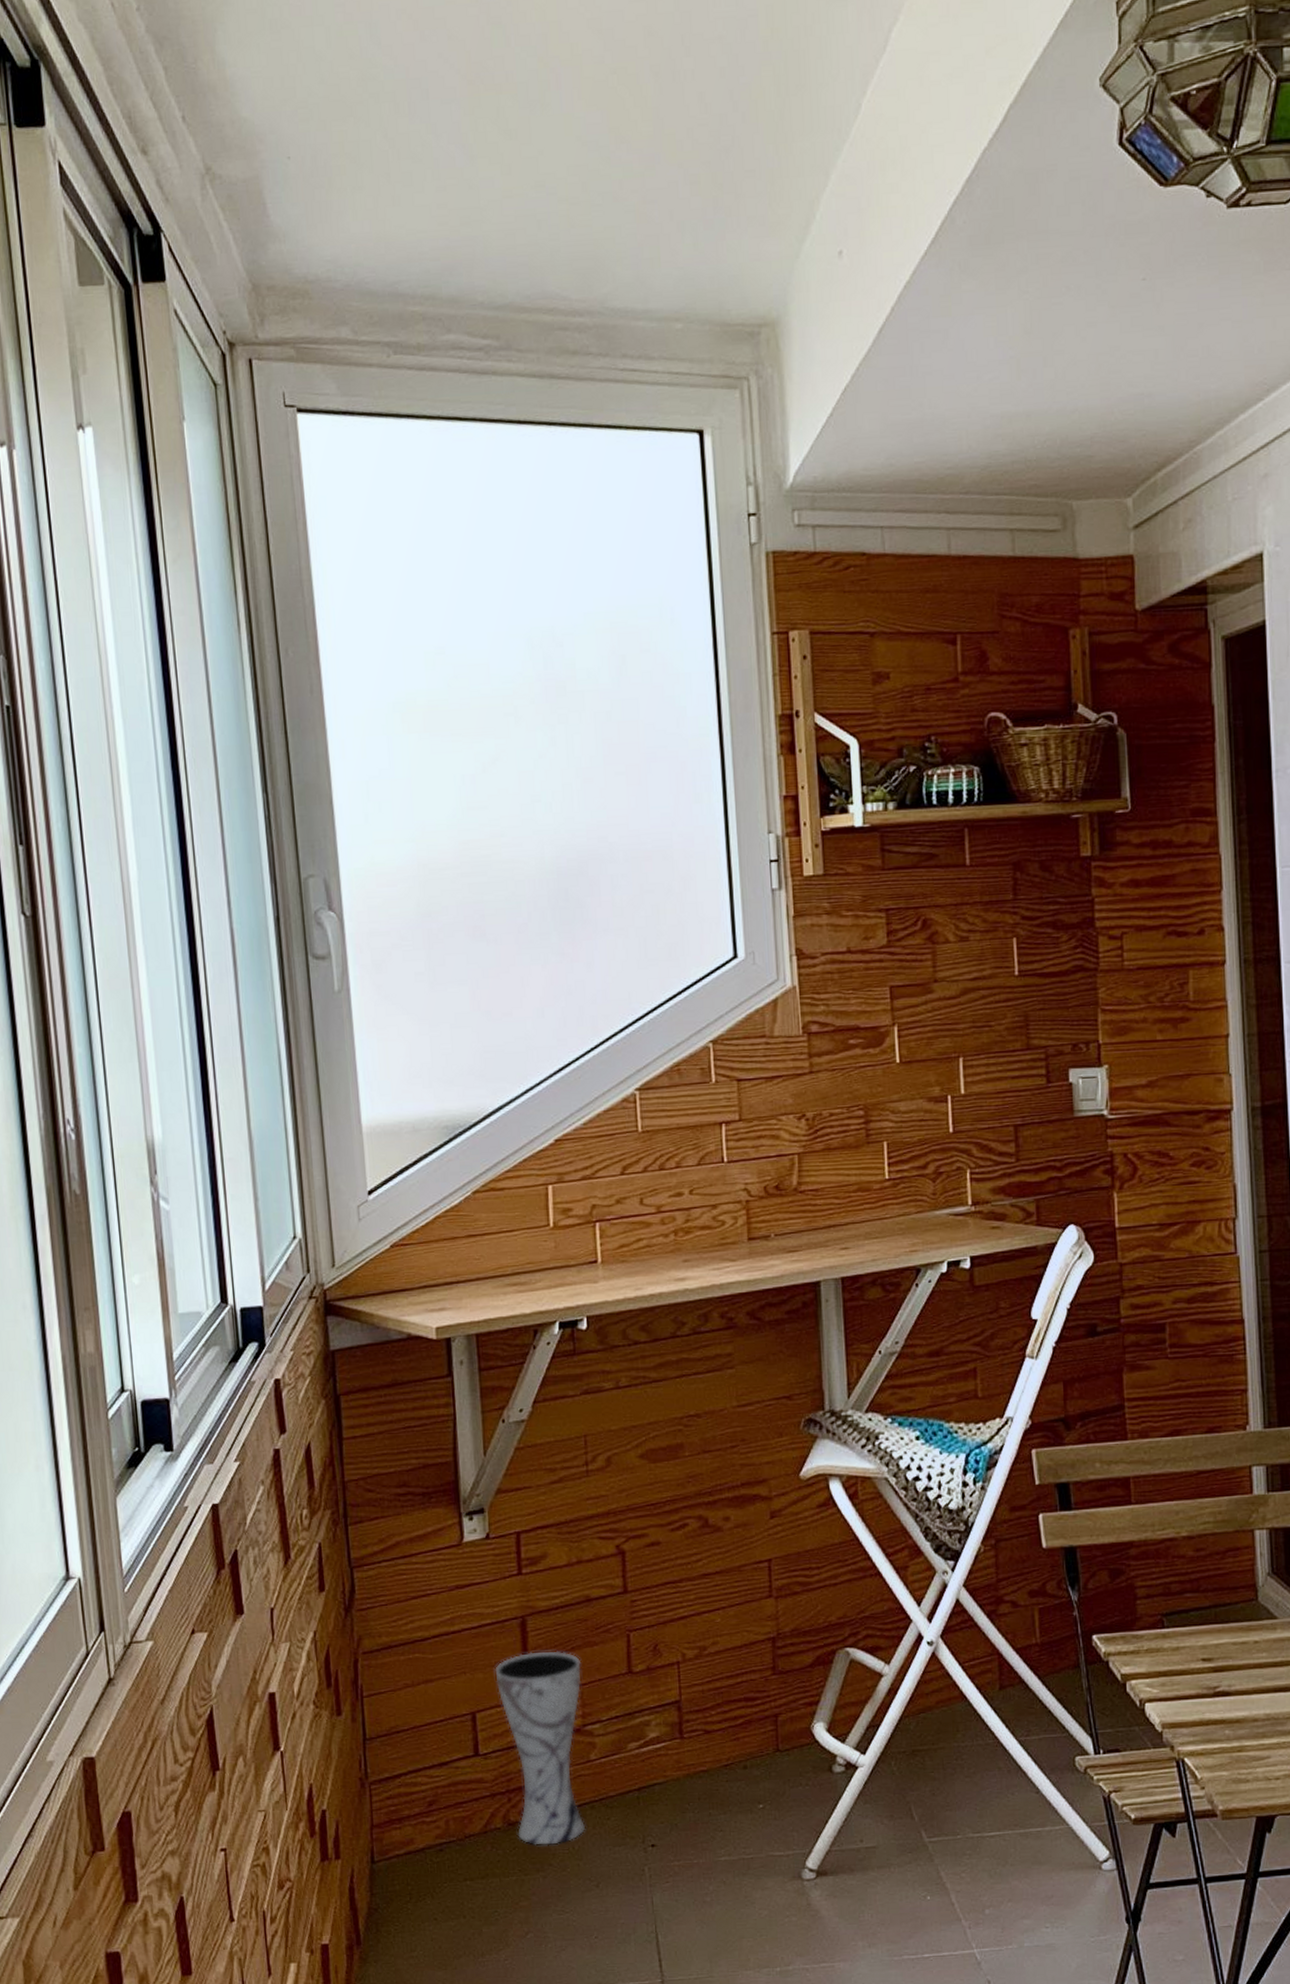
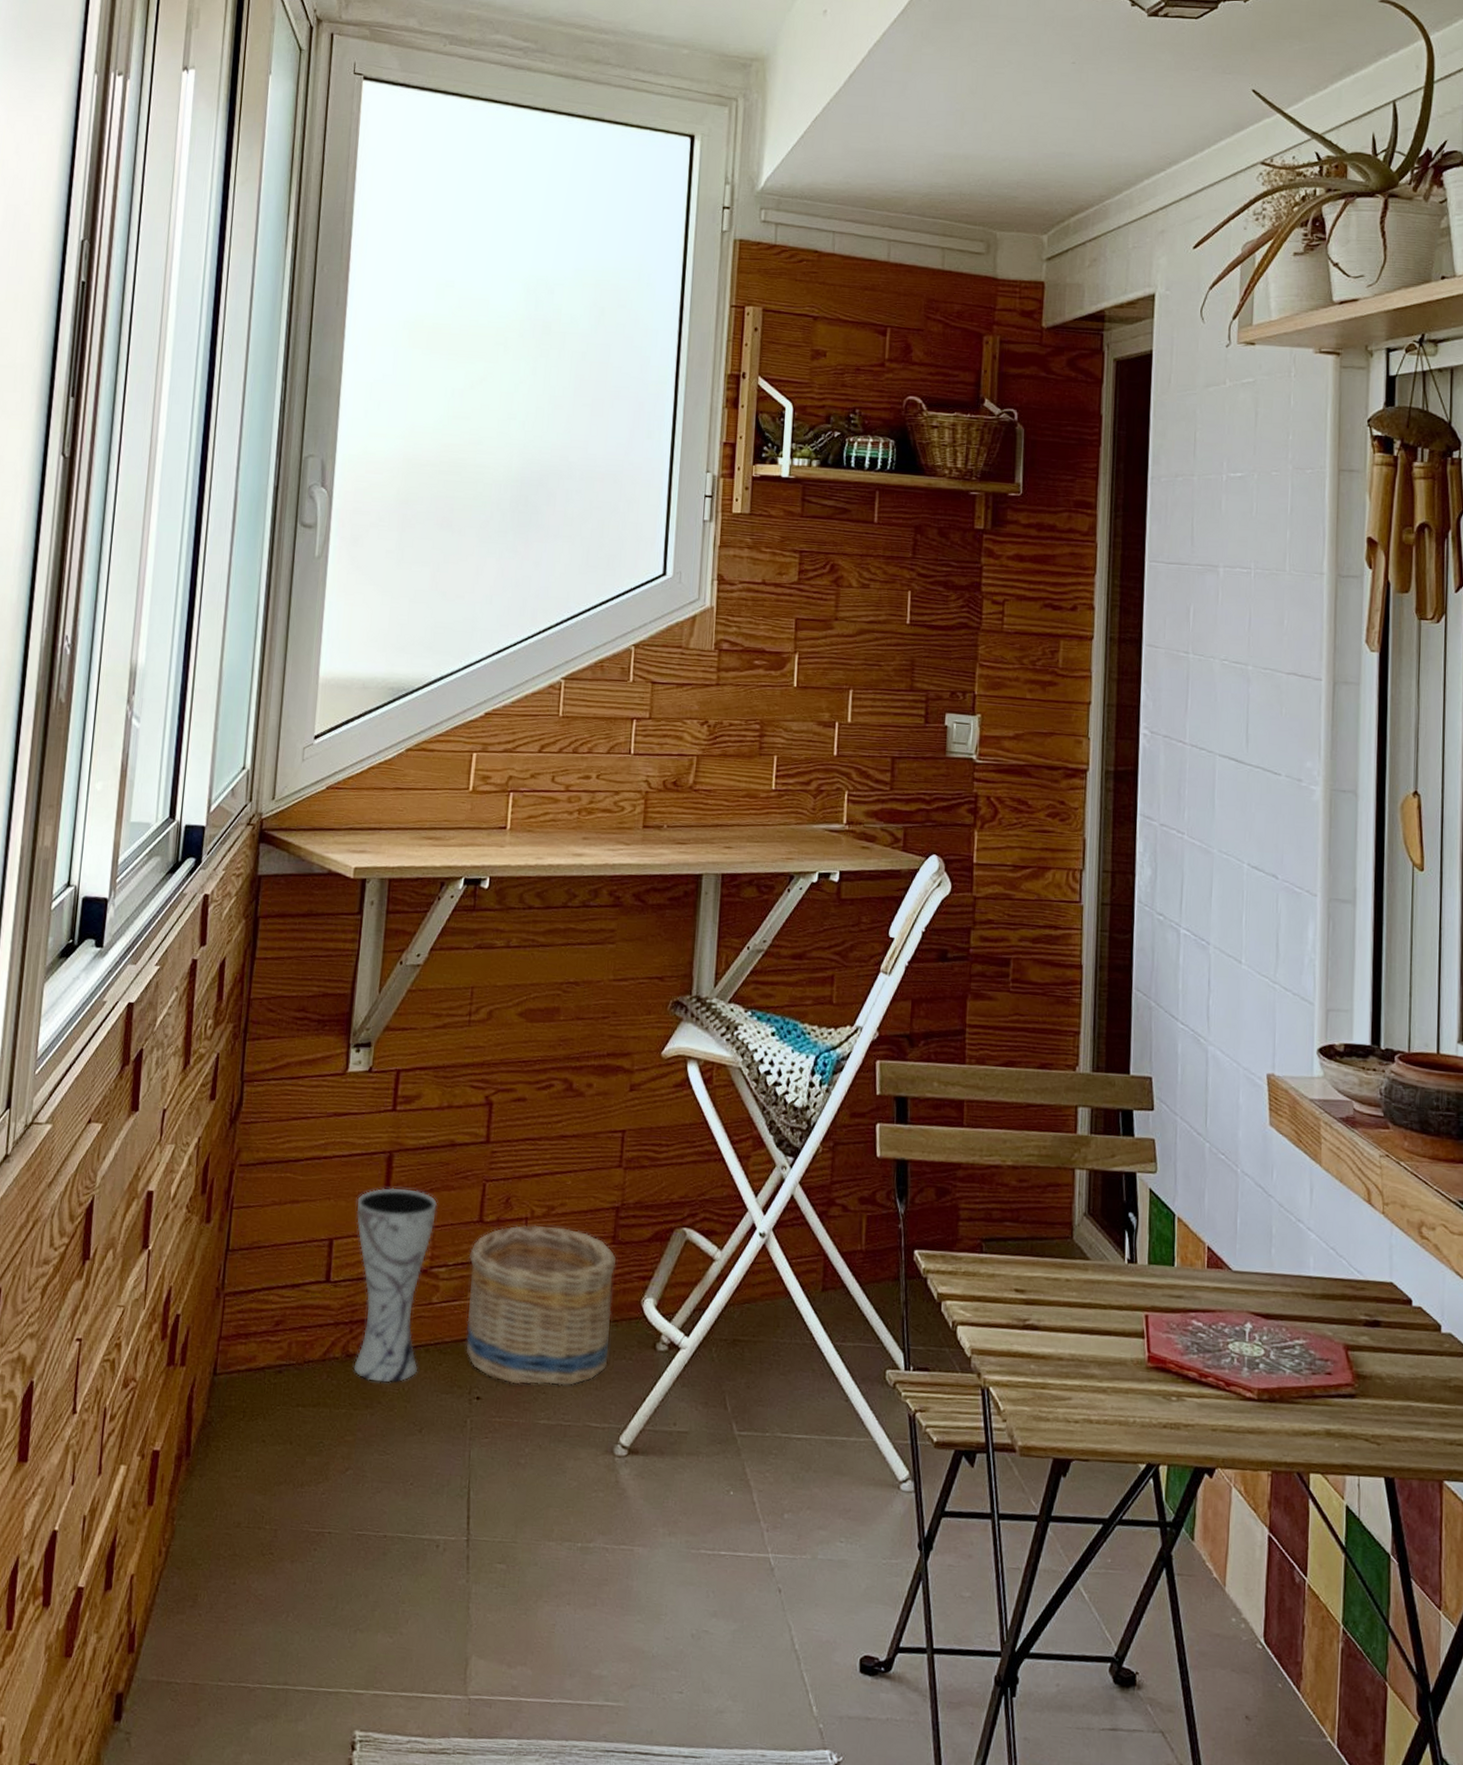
basket: none [622,1666,784,1827] -> present [465,1224,617,1386]

